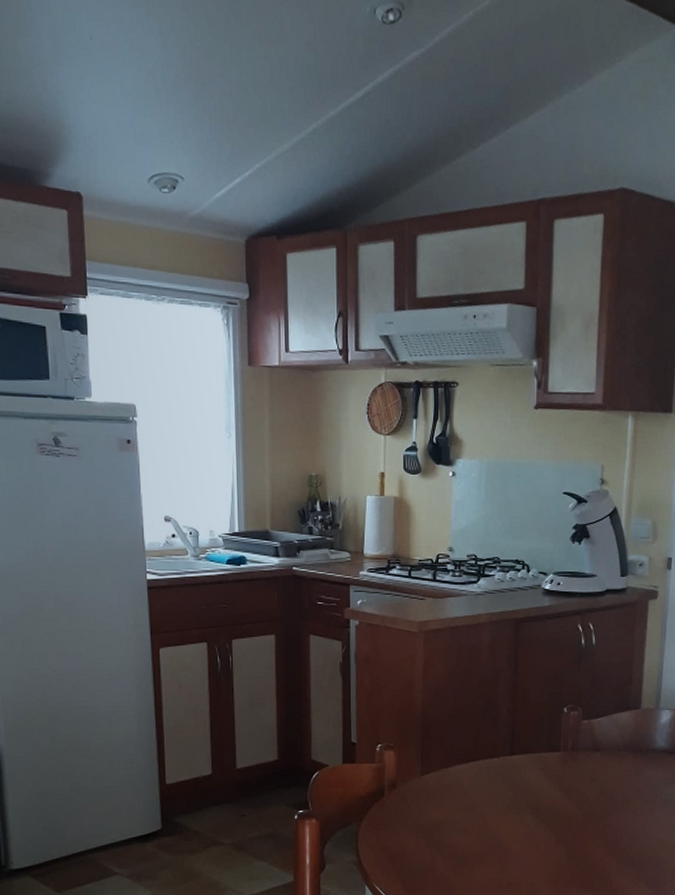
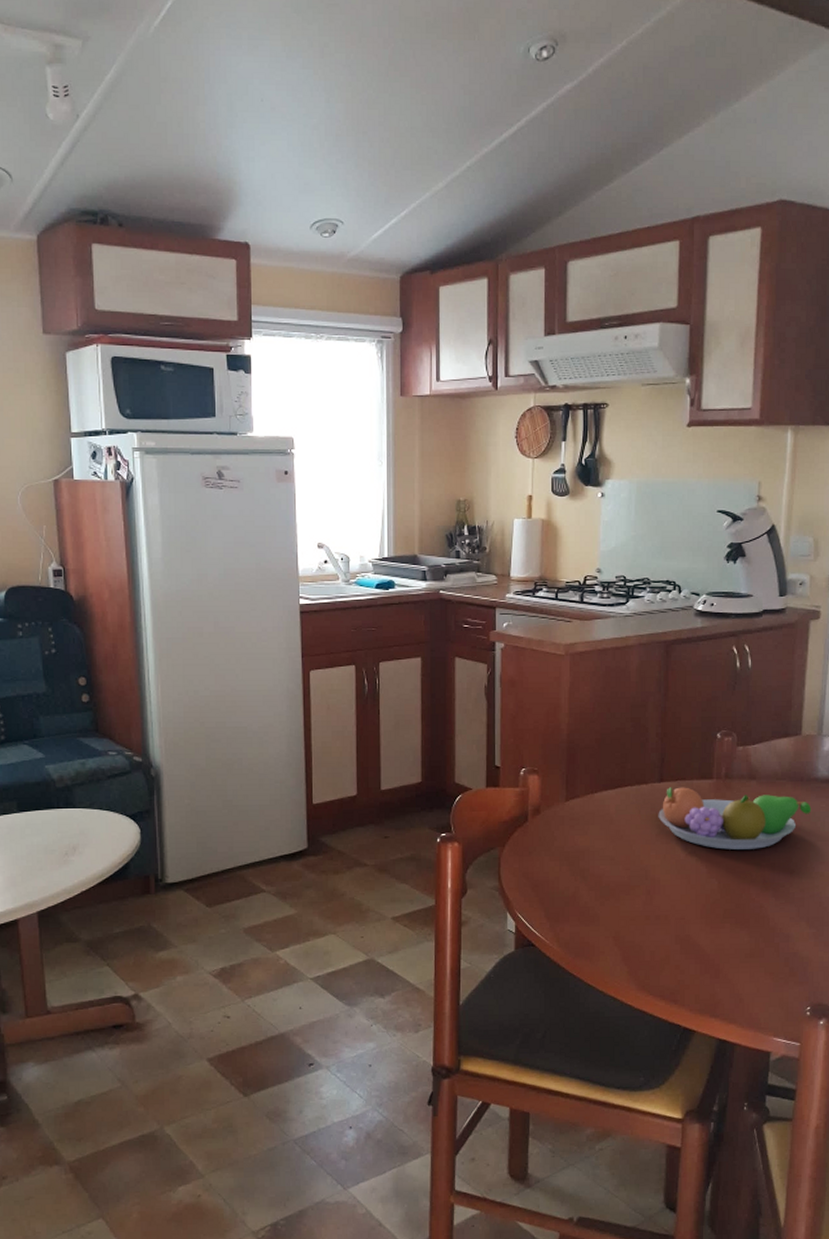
fruit bowl: none [509,759,650,818] -> present [658,787,812,850]

